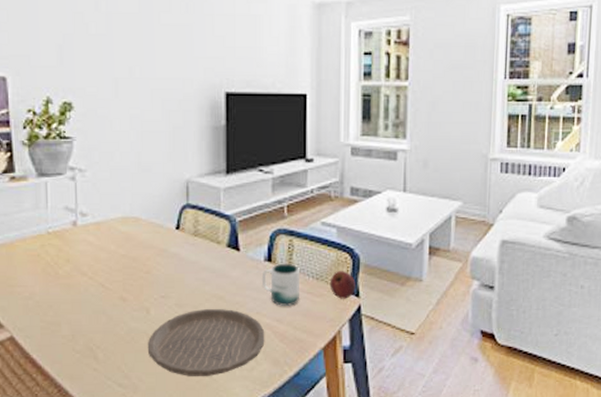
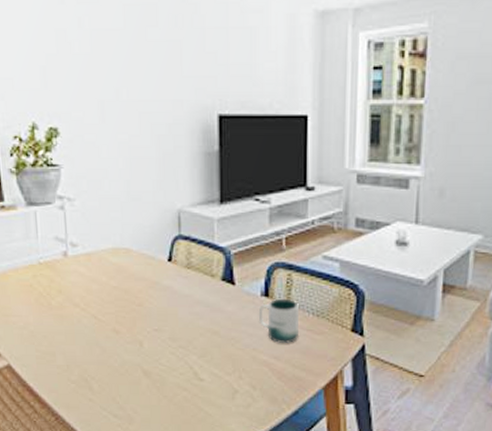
plate: present [147,308,265,377] -> none [141,343,262,412]
apple: present [329,270,356,299] -> none [331,307,360,338]

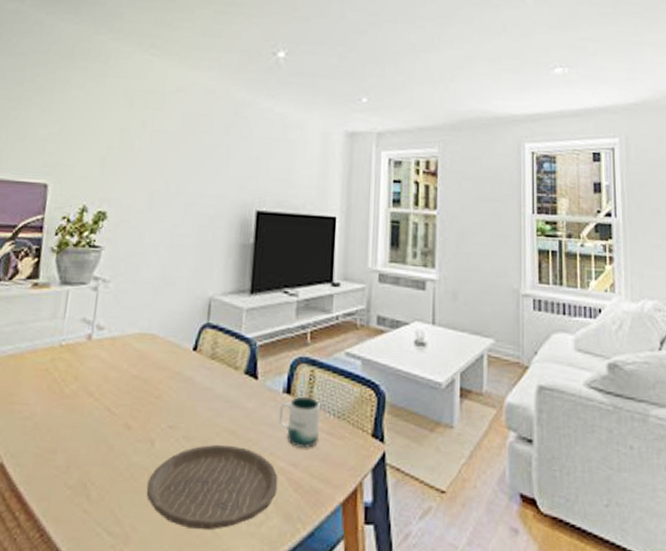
plate: none [141,343,262,412] -> present [146,444,278,531]

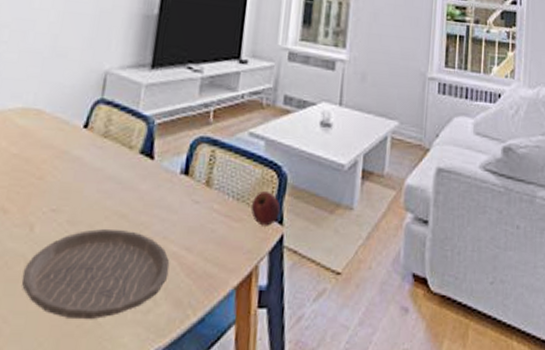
mug: present [278,396,320,448] -> none [173,177,219,231]
apple: none [352,408,380,444] -> present [251,190,280,226]

